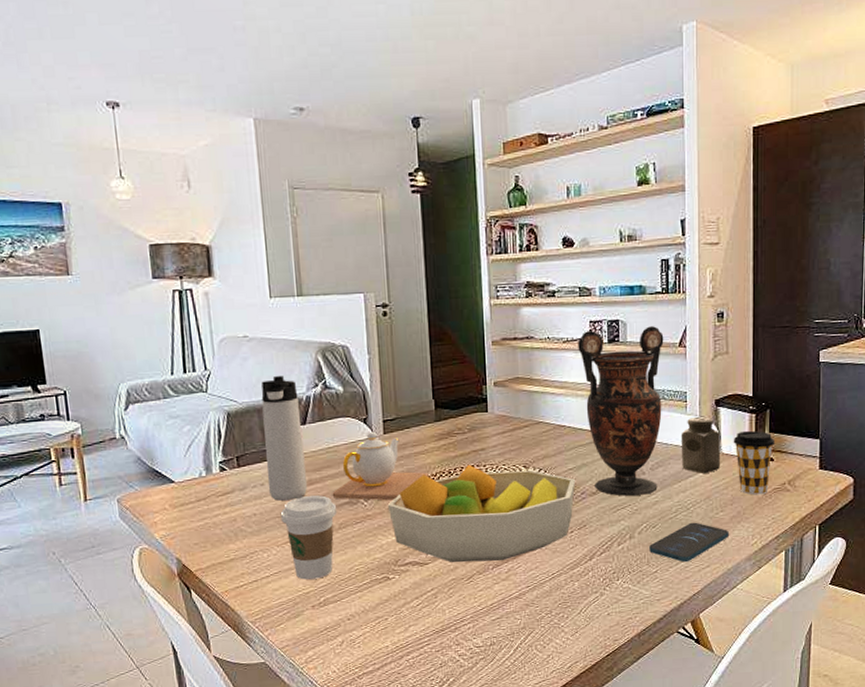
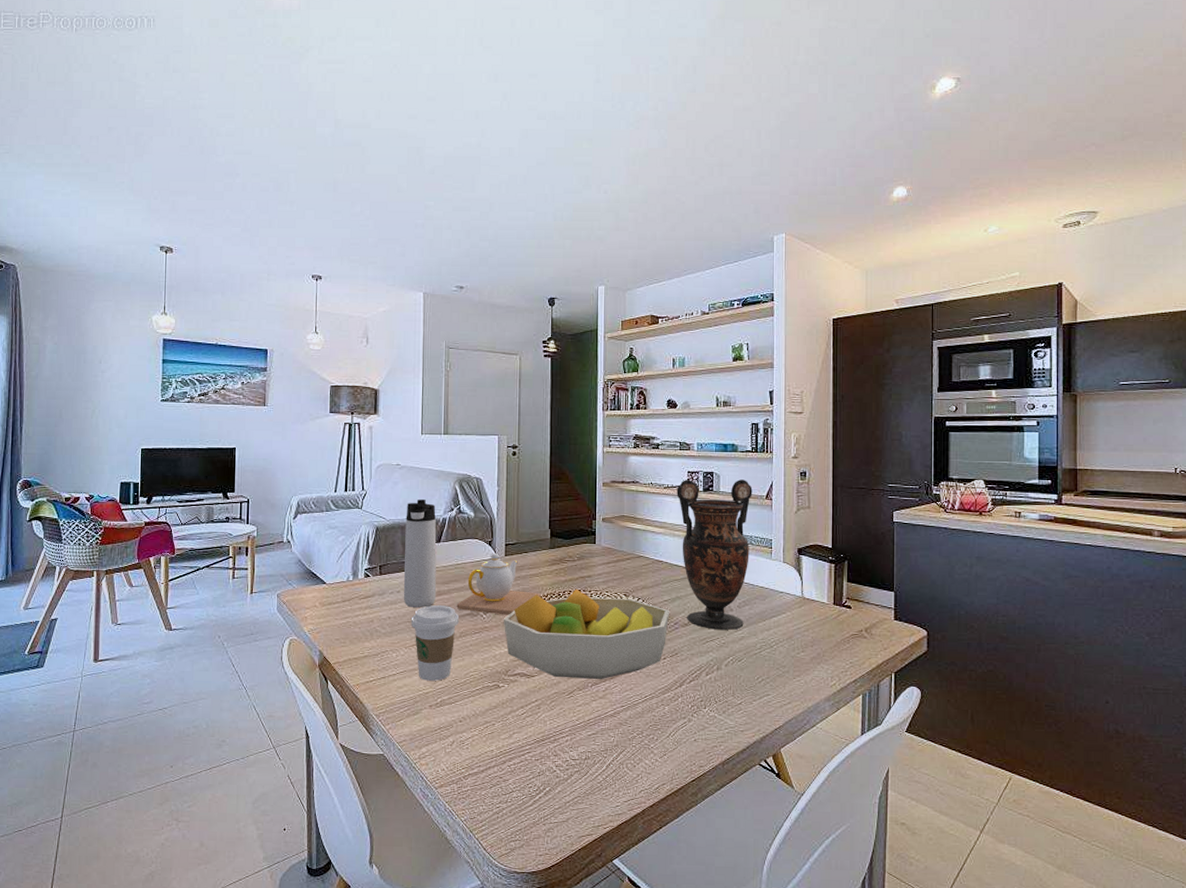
smartphone: present [649,522,729,562] -> none [735,659,809,696]
salt shaker: present [681,416,721,474] -> none [766,562,803,616]
coffee cup: present [733,430,776,495] -> none [814,578,853,640]

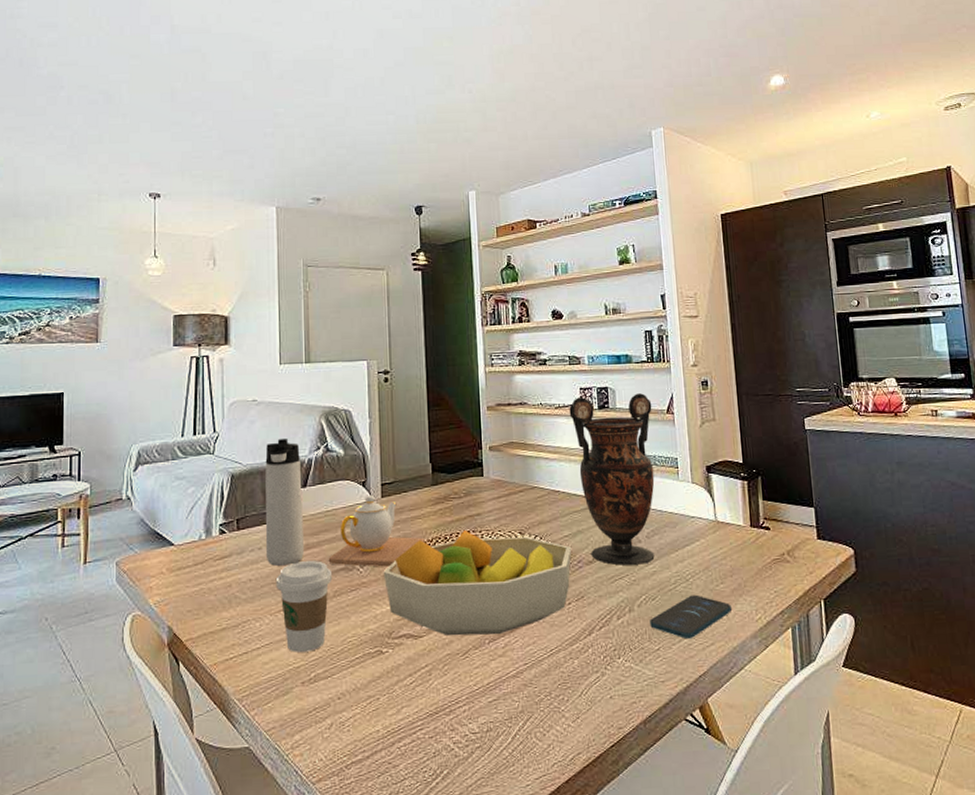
smartphone: none [735,659,809,696] -> present [650,594,731,639]

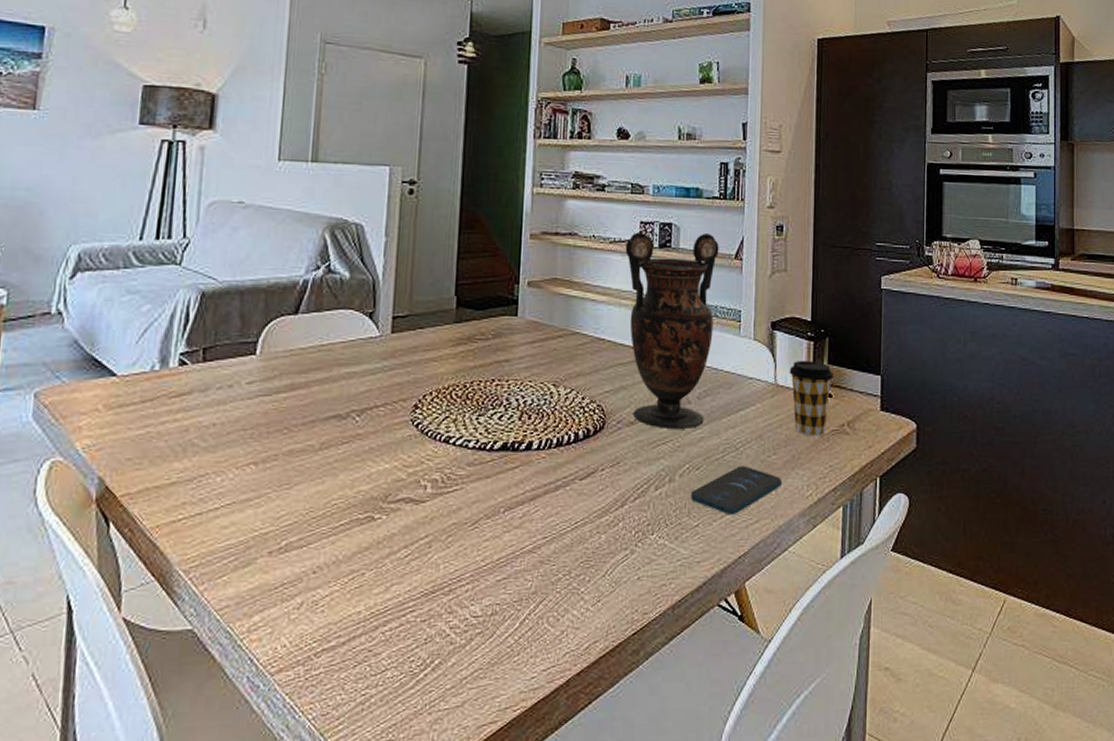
thermos bottle: present [265,439,305,566] -> none [237,253,294,408]
coffee cup: present [275,561,333,652] -> none [246,405,321,515]
teapot: present [328,494,425,567] -> none [317,329,440,417]
fruit bowl: present [383,529,572,636] -> none [384,377,612,503]
coffee cup: none [727,498,770,566] -> present [789,360,834,437]

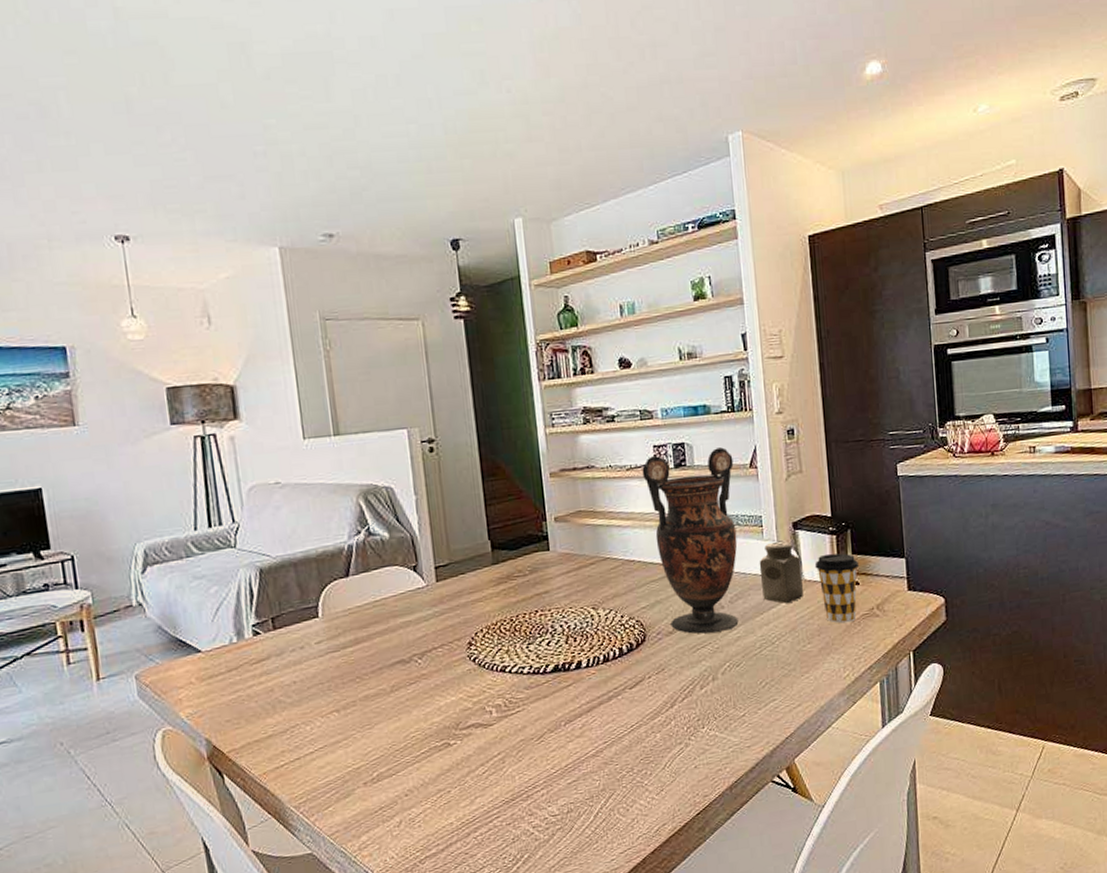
smartphone: present [691,465,781,514] -> none [734,657,819,702]
salt shaker: none [732,339,776,408] -> present [759,541,804,604]

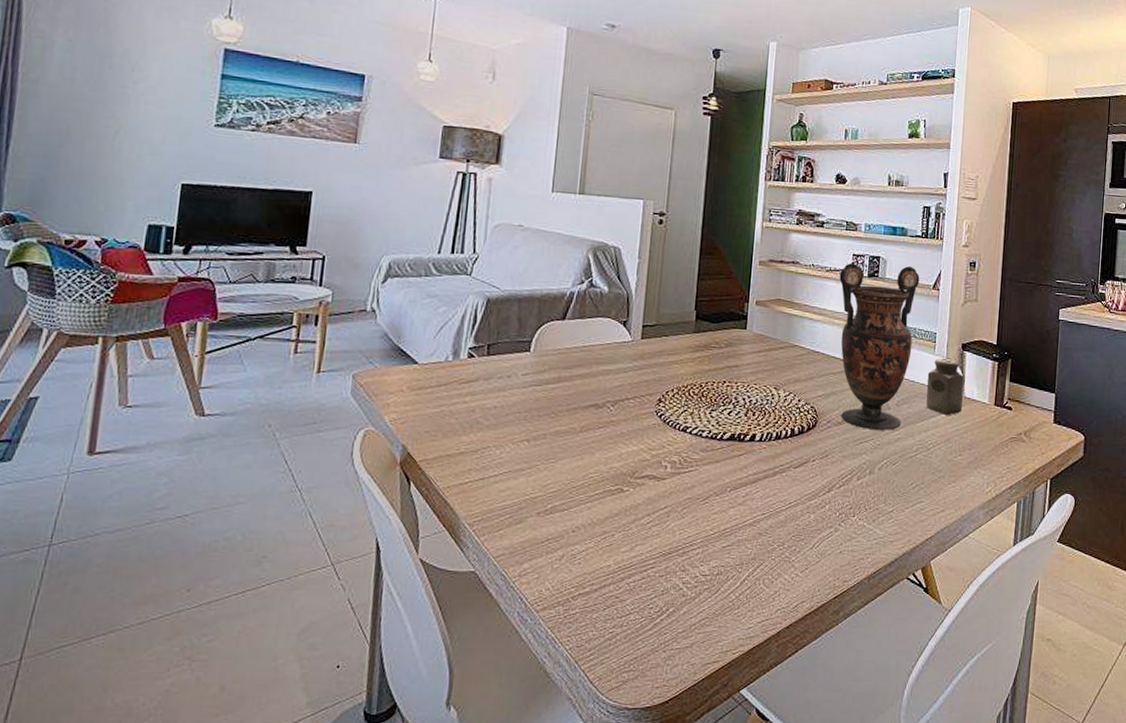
coffee cup: present [814,553,860,624] -> none [975,377,1015,443]

